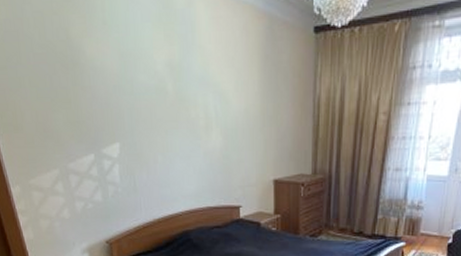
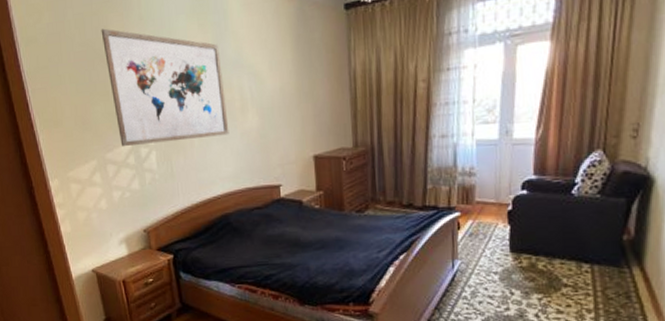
wall art: none [62,30,193,157] -> present [101,28,229,146]

